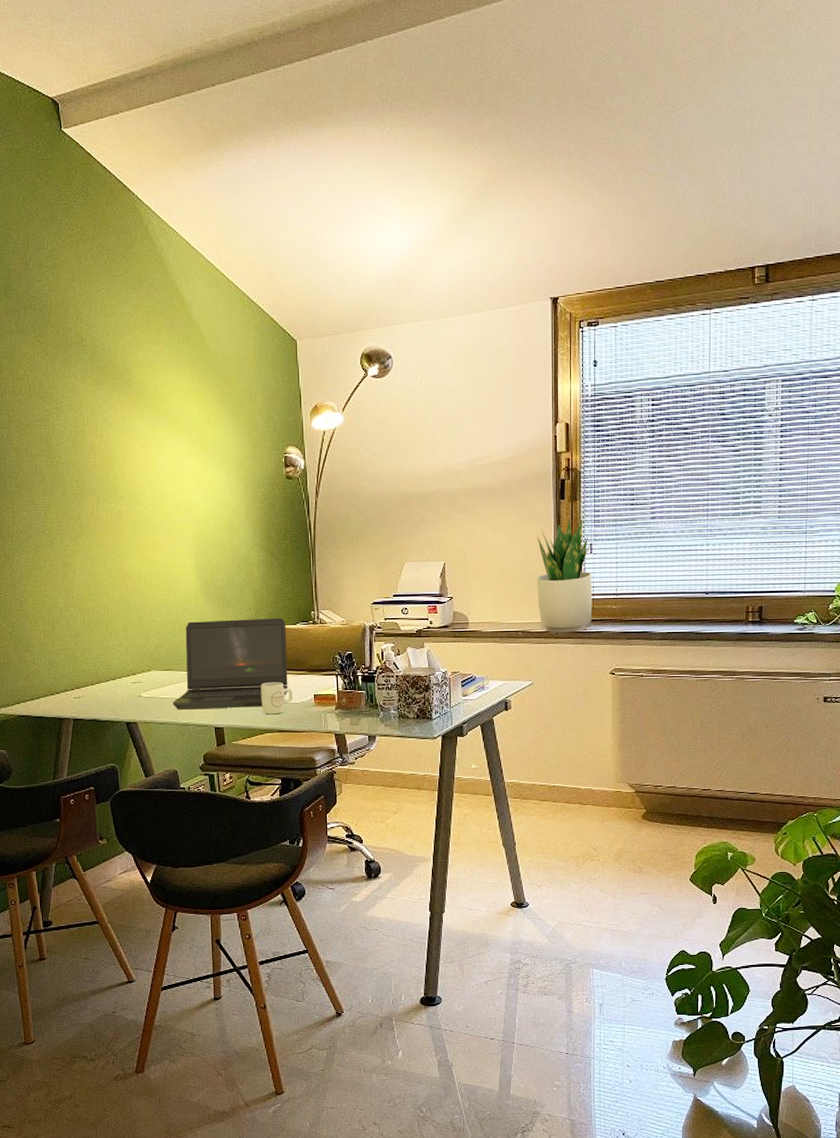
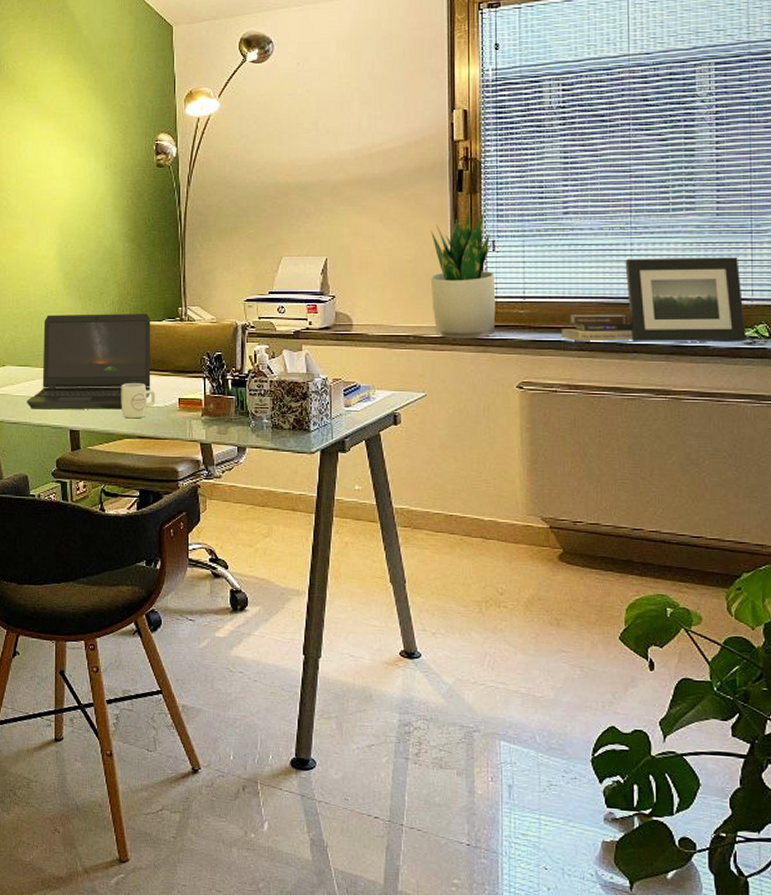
books: none [647,607,707,632] -> present [560,314,633,342]
picture frame: none [702,554,799,631] -> present [625,257,747,343]

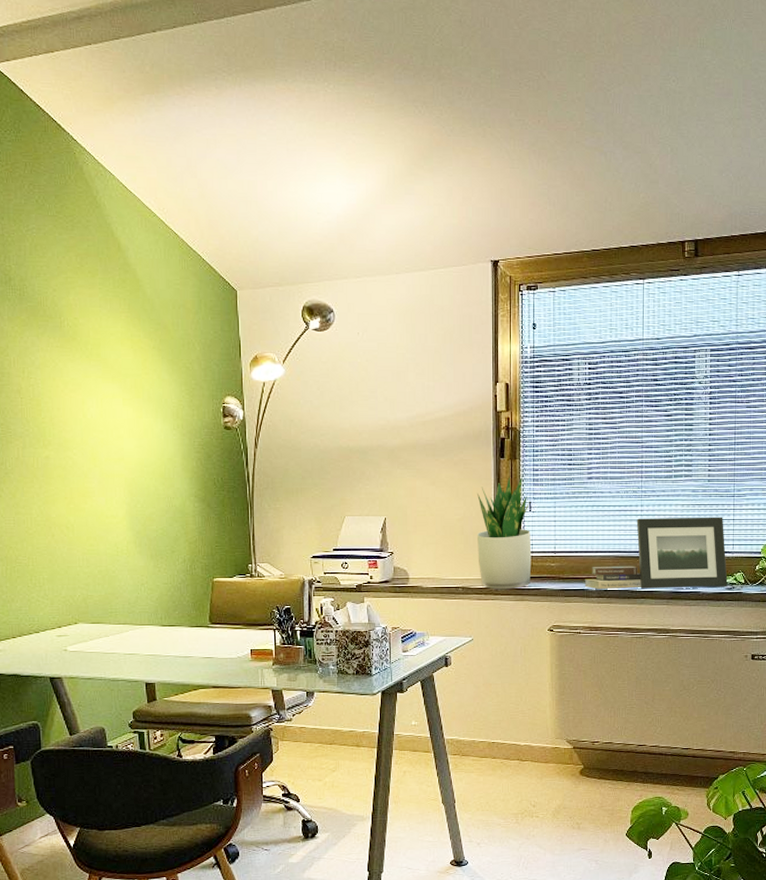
laptop computer: present [26,314,151,410] -> none [100,571,224,665]
mug: present [121,382,156,419] -> none [194,636,229,670]

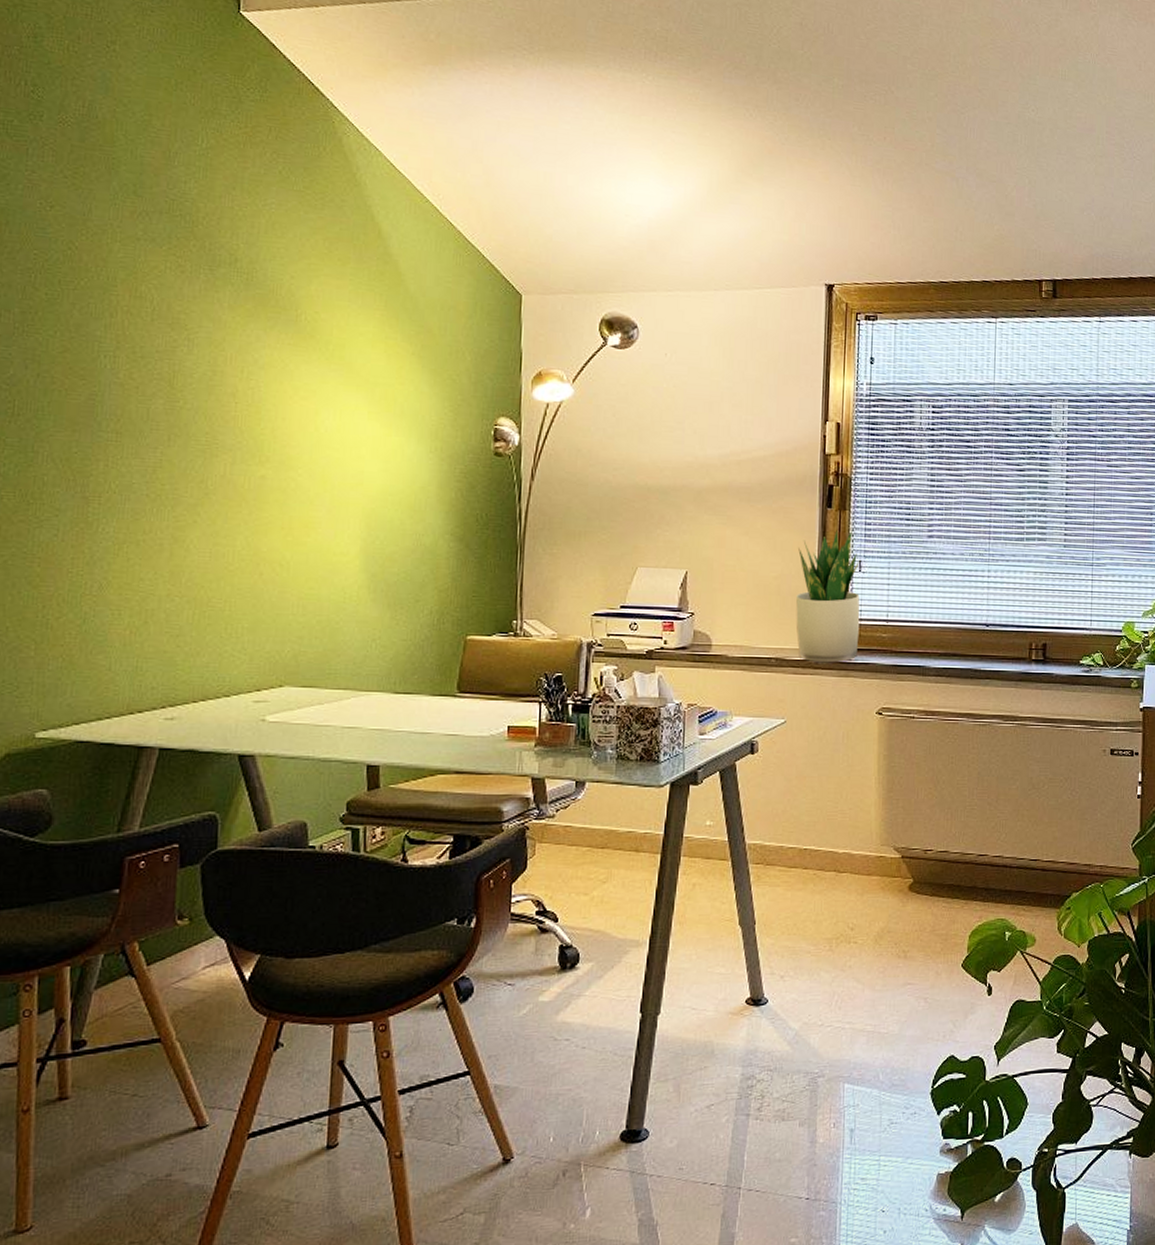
books: present [584,565,641,590] -> none [920,639,987,667]
picture frame: present [636,517,728,590] -> none [982,585,1085,670]

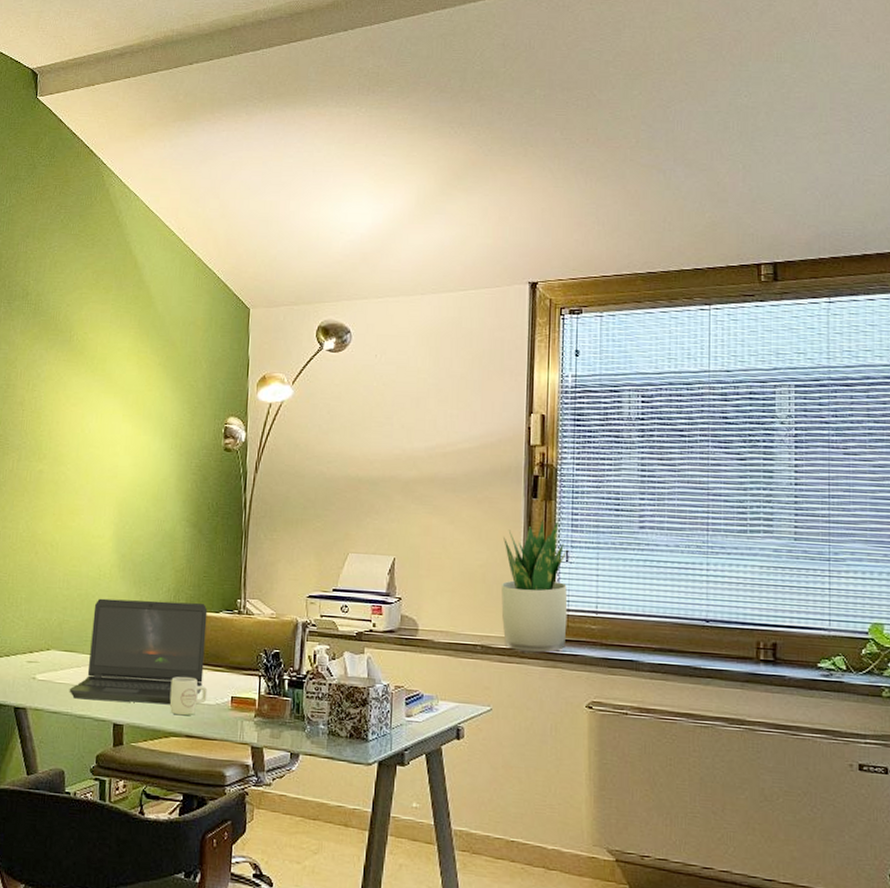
laptop computer: none [309,624,478,741] -> present [69,598,208,705]
mug: none [435,707,480,751] -> present [169,676,208,716]

